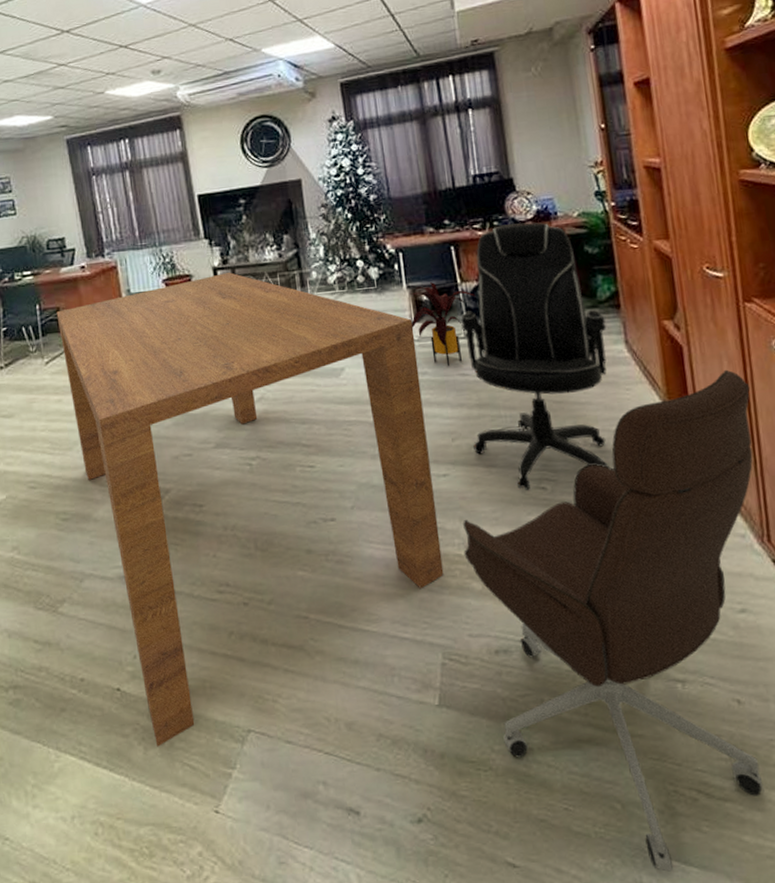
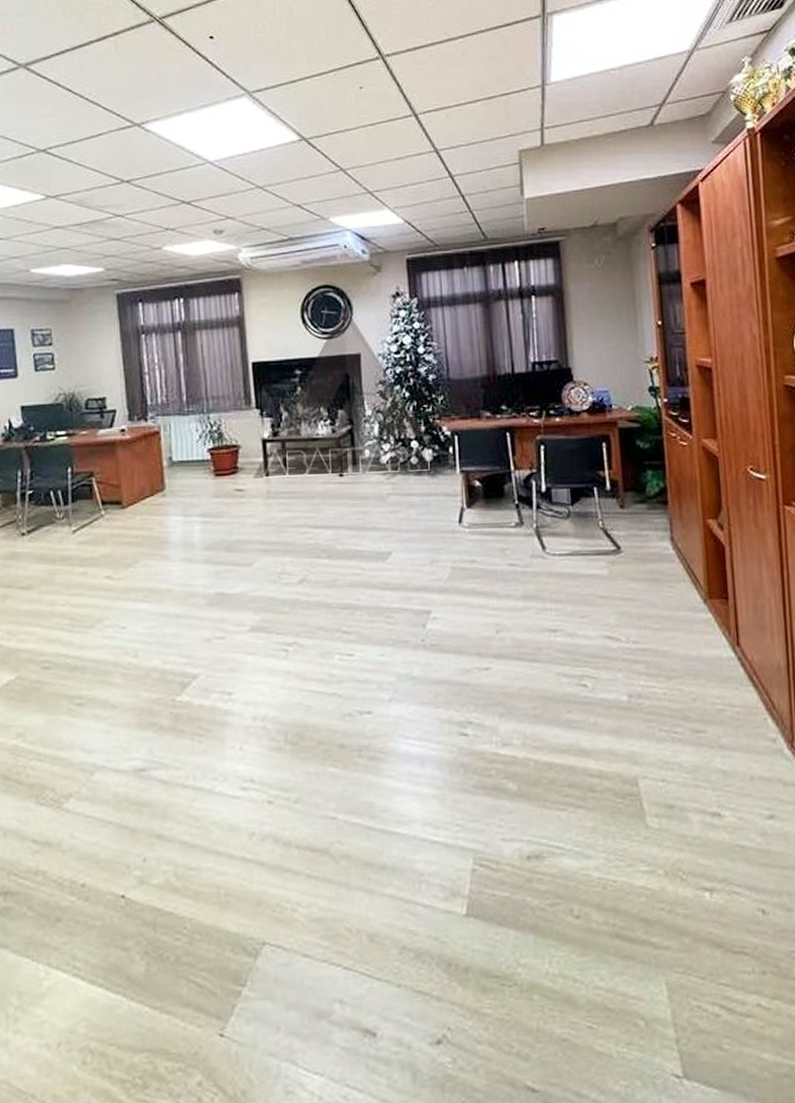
table: present [56,272,444,747] -> none [89,445,480,962]
house plant: present [411,281,476,367] -> none [462,467,529,556]
office chair: present [461,222,609,490] -> none [512,413,653,687]
office chair: present [463,369,765,872] -> none [501,571,787,1093]

